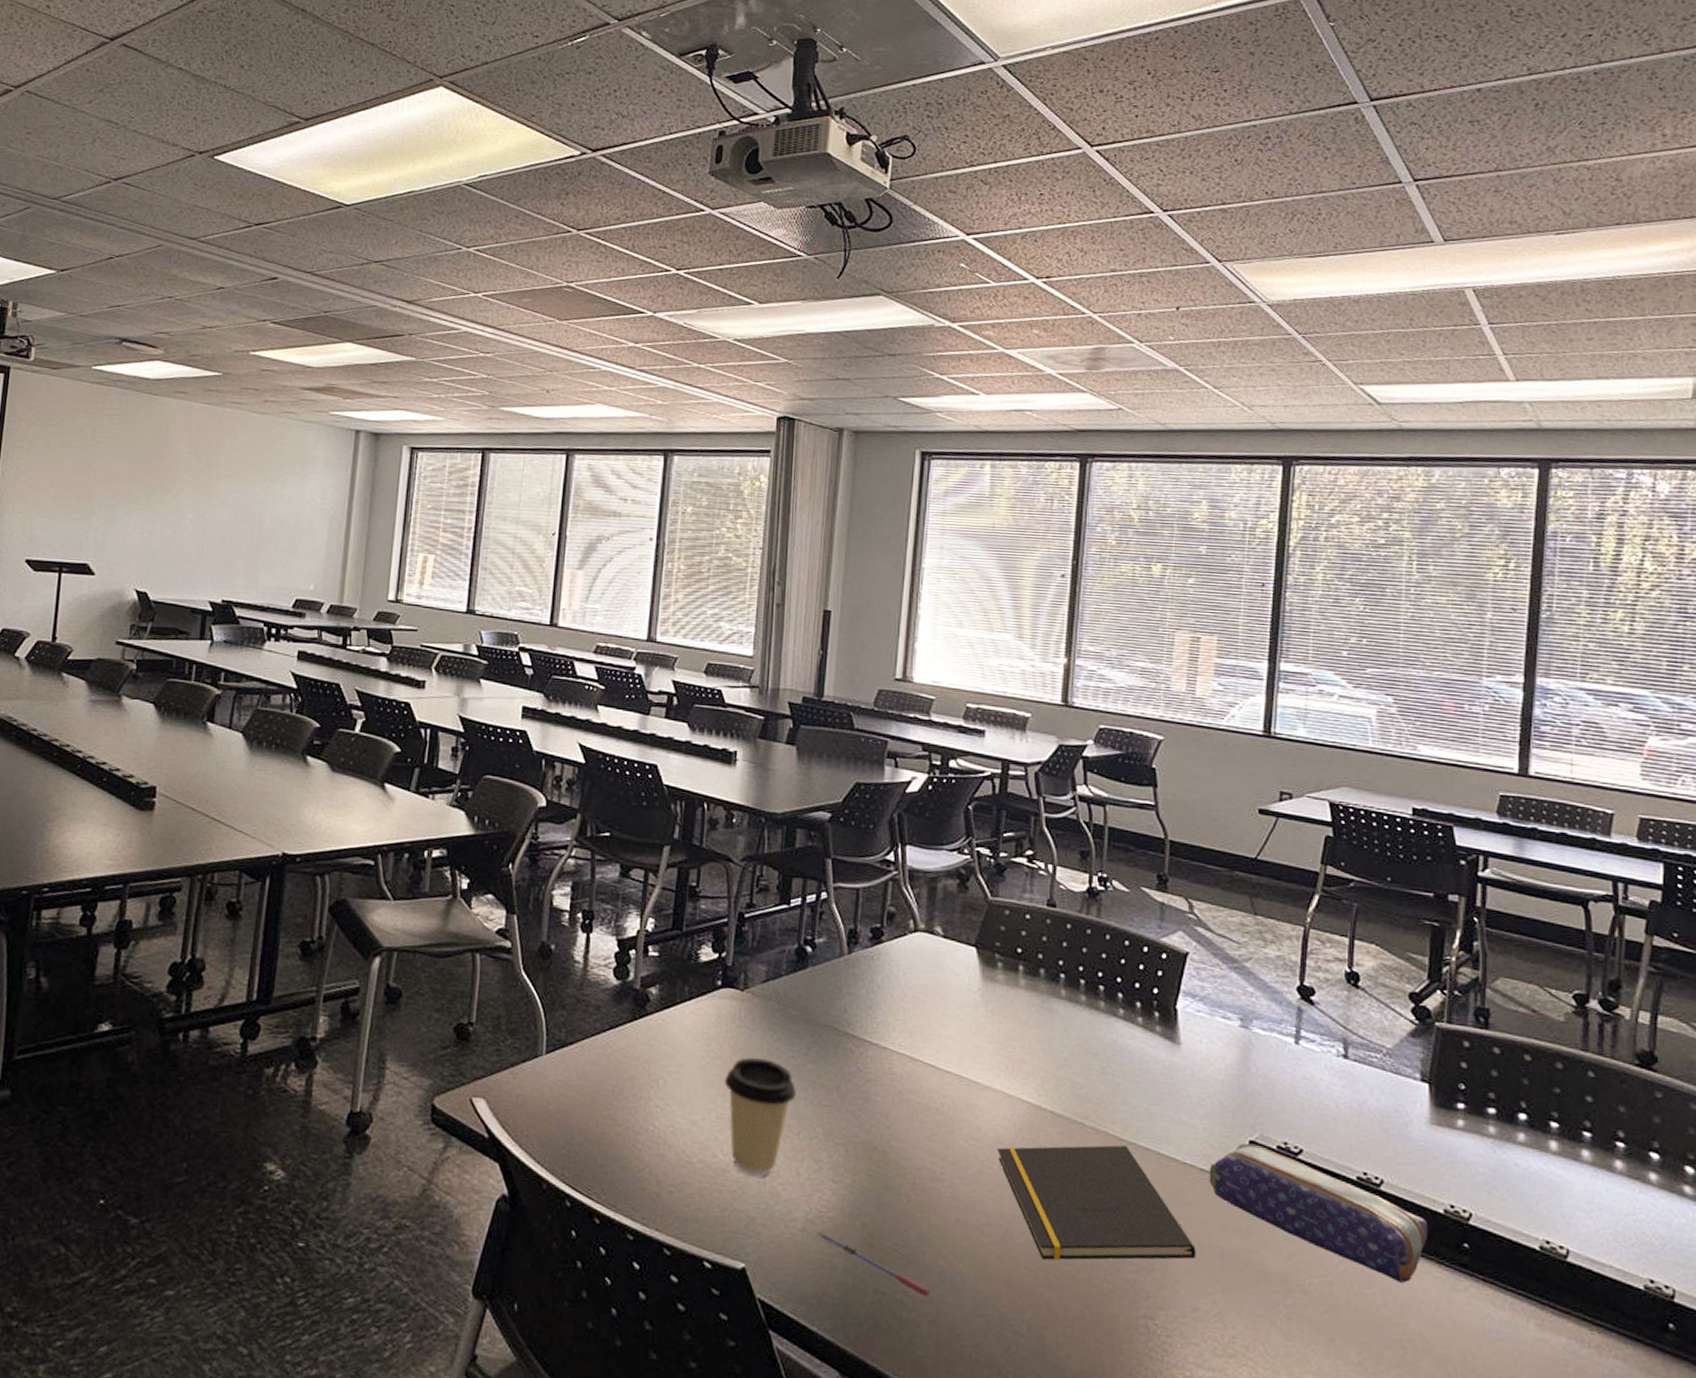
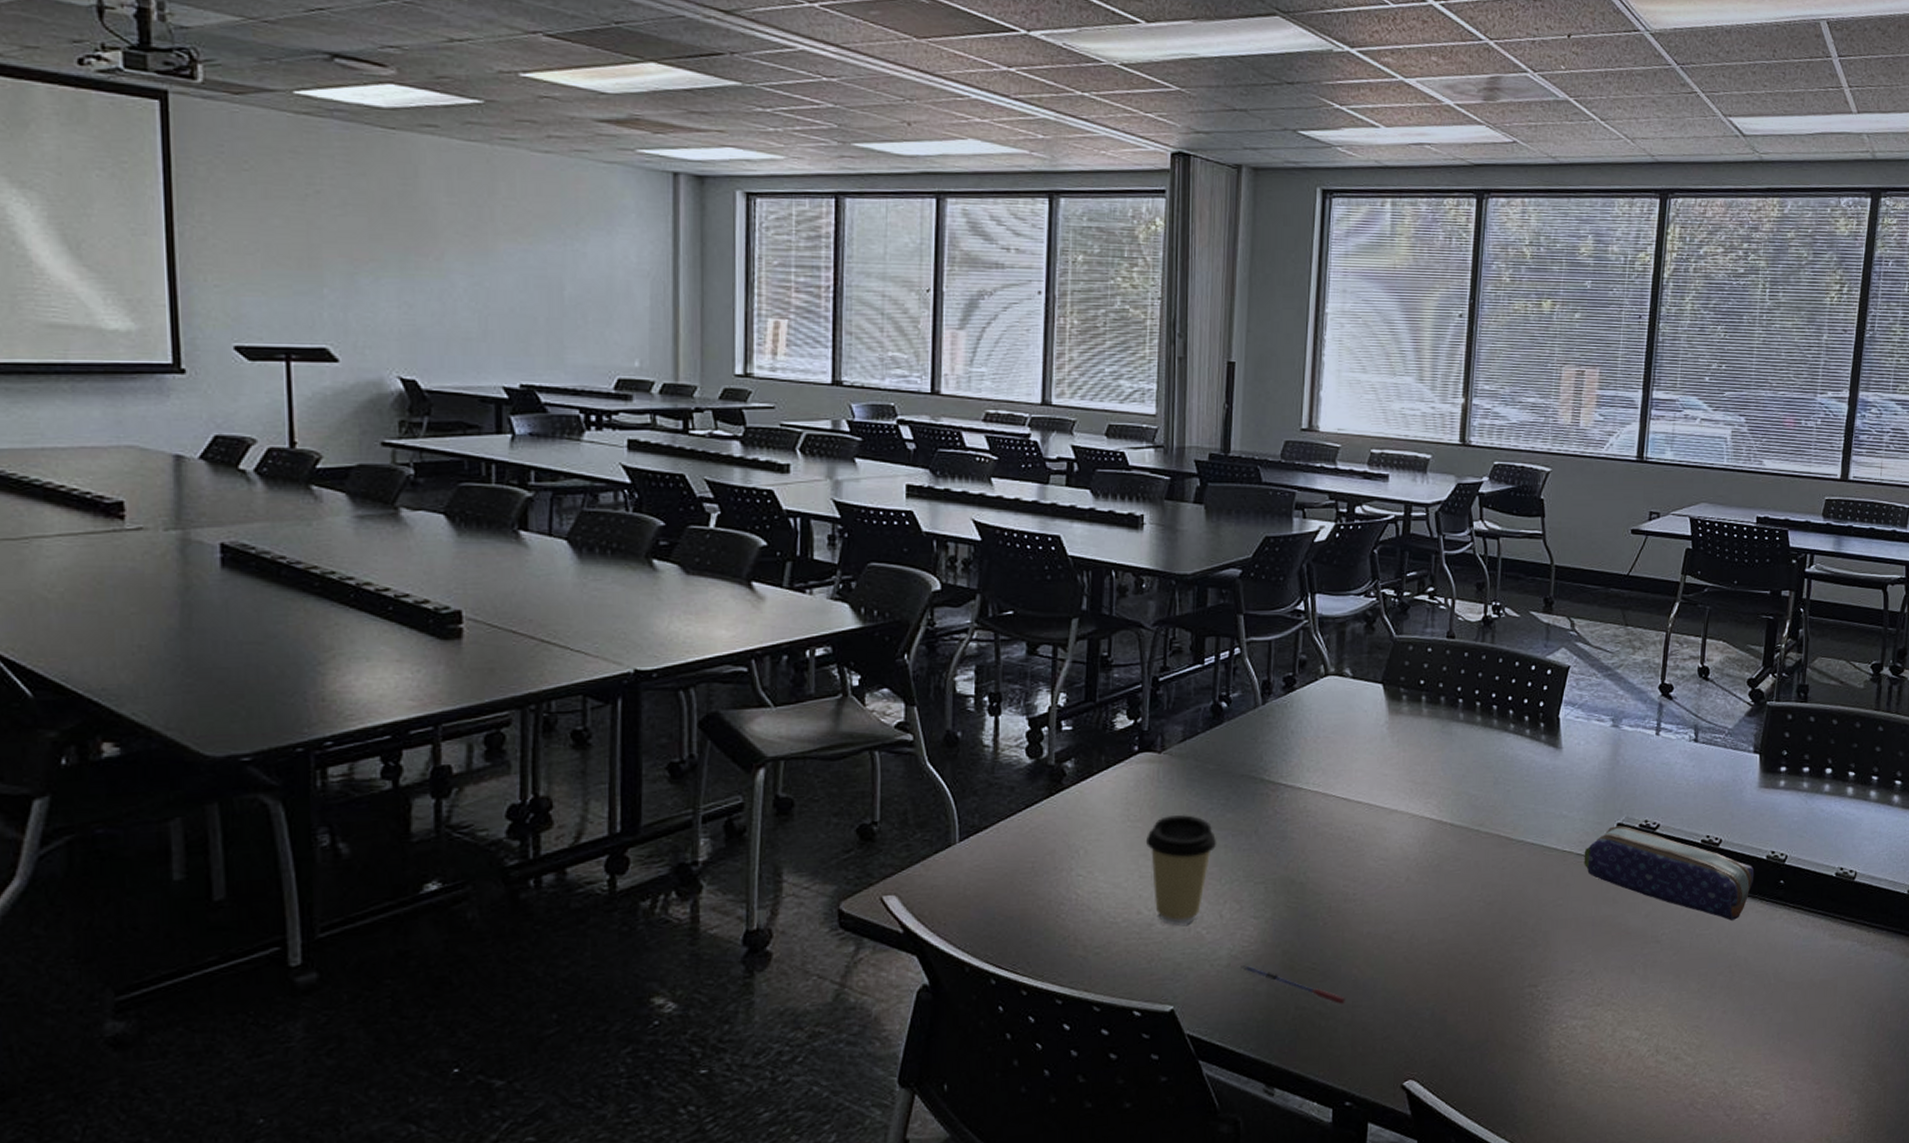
notepad: present [997,1145,1196,1261] -> none [1404,843,1572,954]

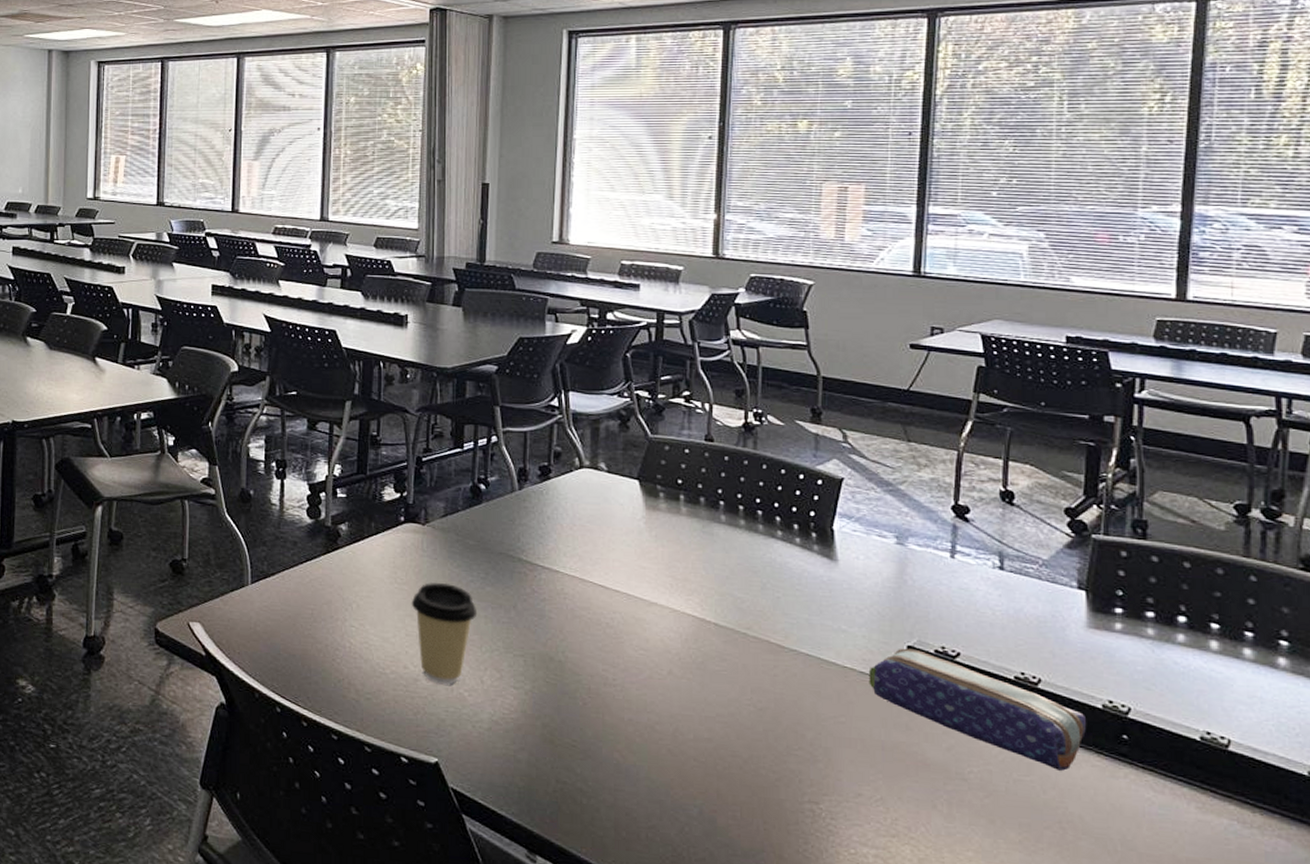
pen: present [1240,964,1346,1005] -> none [501,730,608,787]

